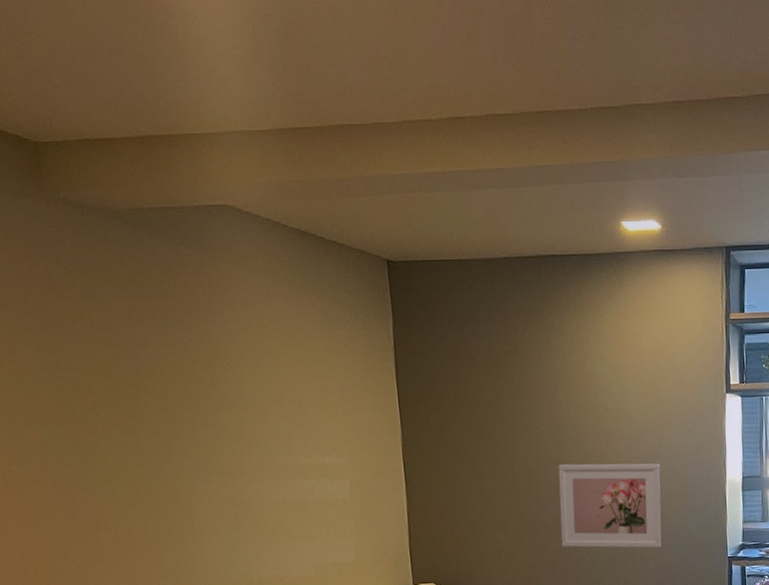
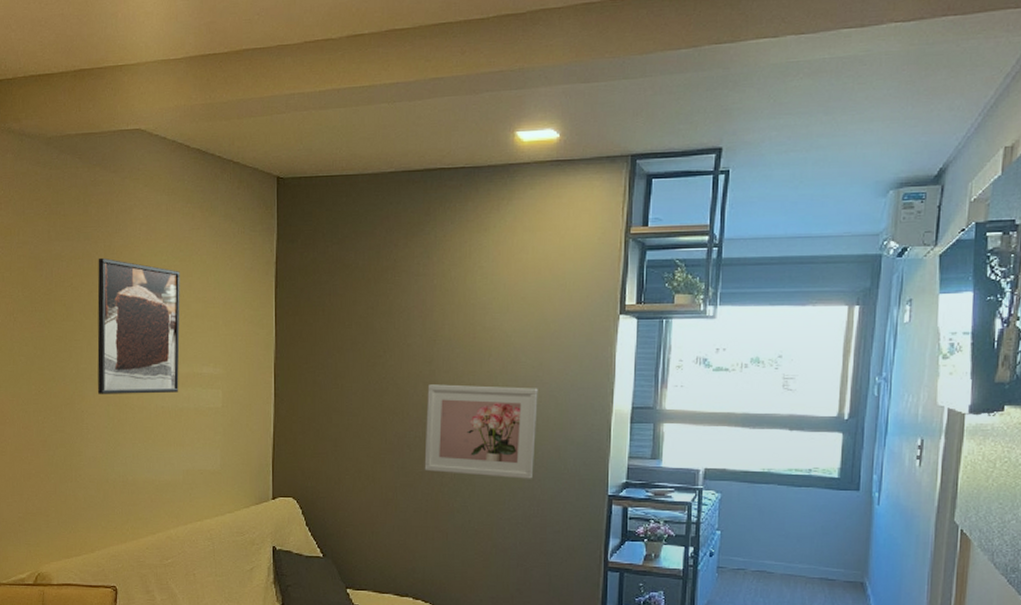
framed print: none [192,344,302,491] -> present [97,257,180,394]

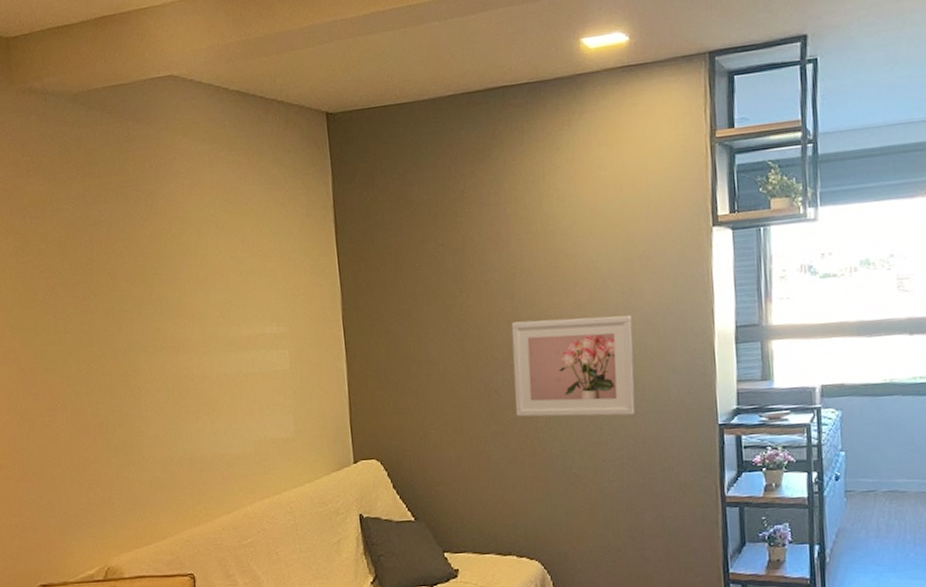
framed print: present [97,257,180,394] -> none [140,218,242,367]

